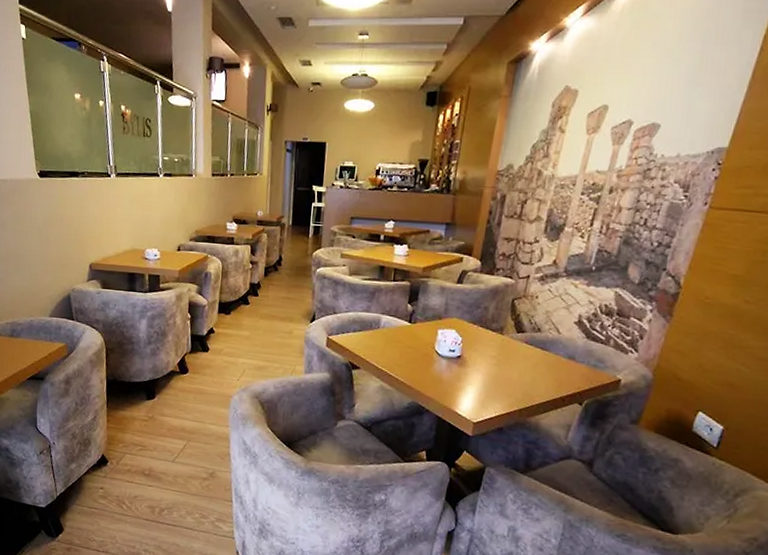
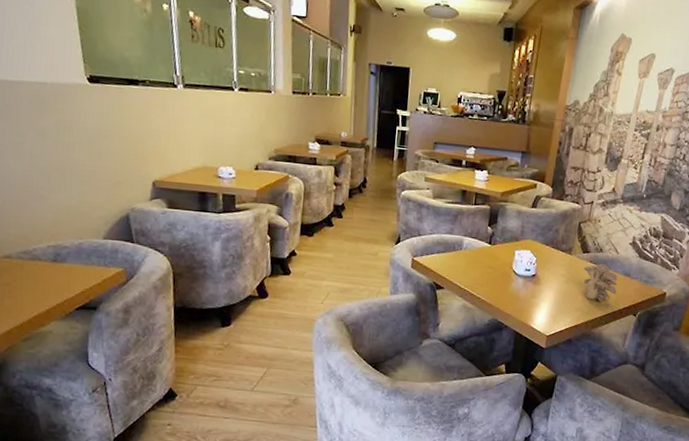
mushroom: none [517,345,559,388] -> present [583,263,618,302]

